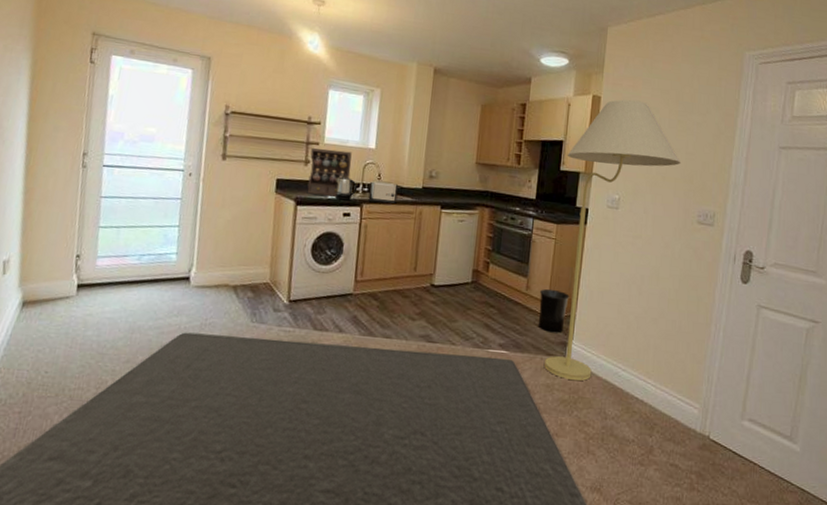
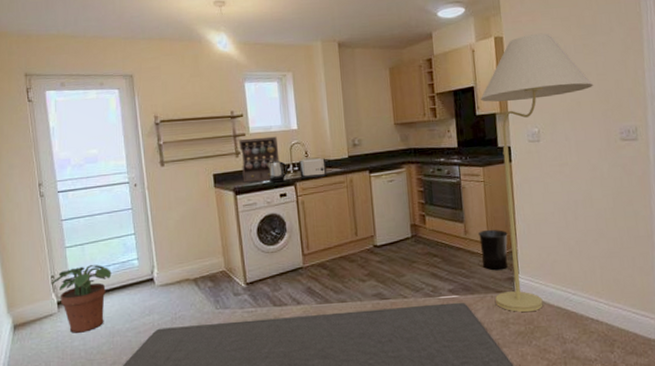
potted plant: none [74,250,145,323] -> present [51,264,112,333]

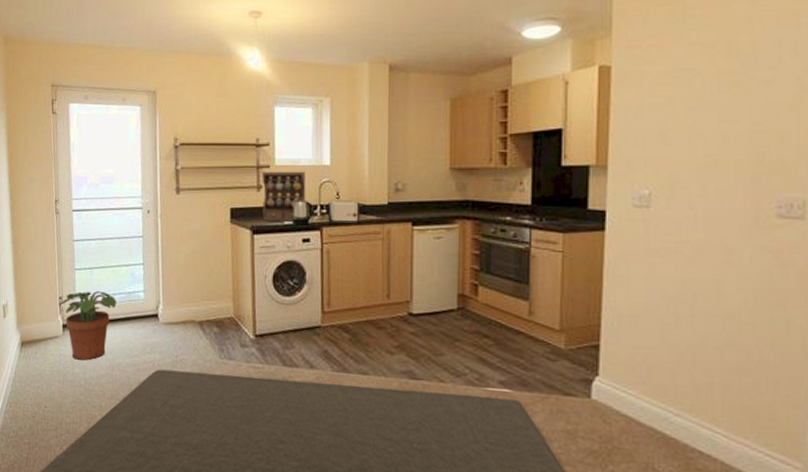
waste bin: present [477,229,508,271] -> none [546,313,589,368]
floor lamp: present [480,33,594,313] -> none [562,63,743,428]

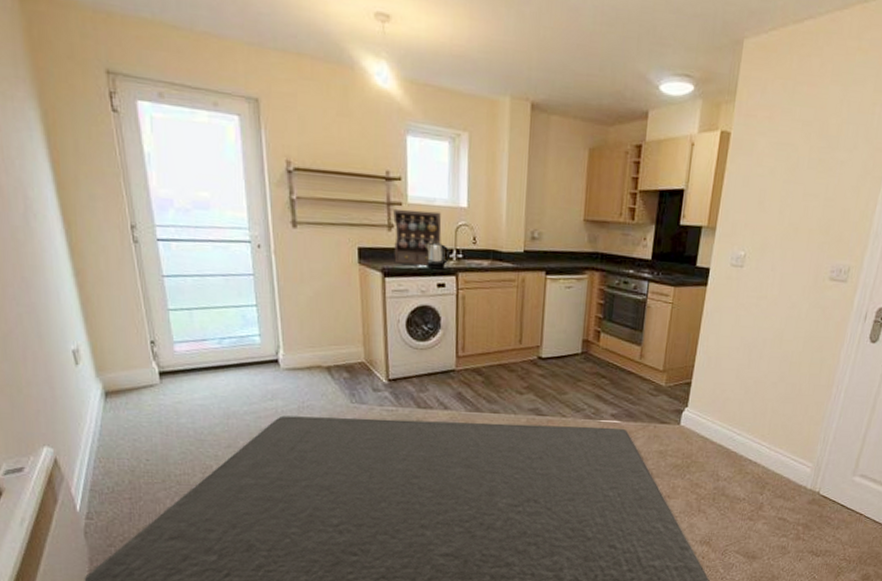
potted plant: present [58,290,117,361] -> none [150,333,227,410]
toaster: present [327,200,364,225] -> none [463,245,500,272]

